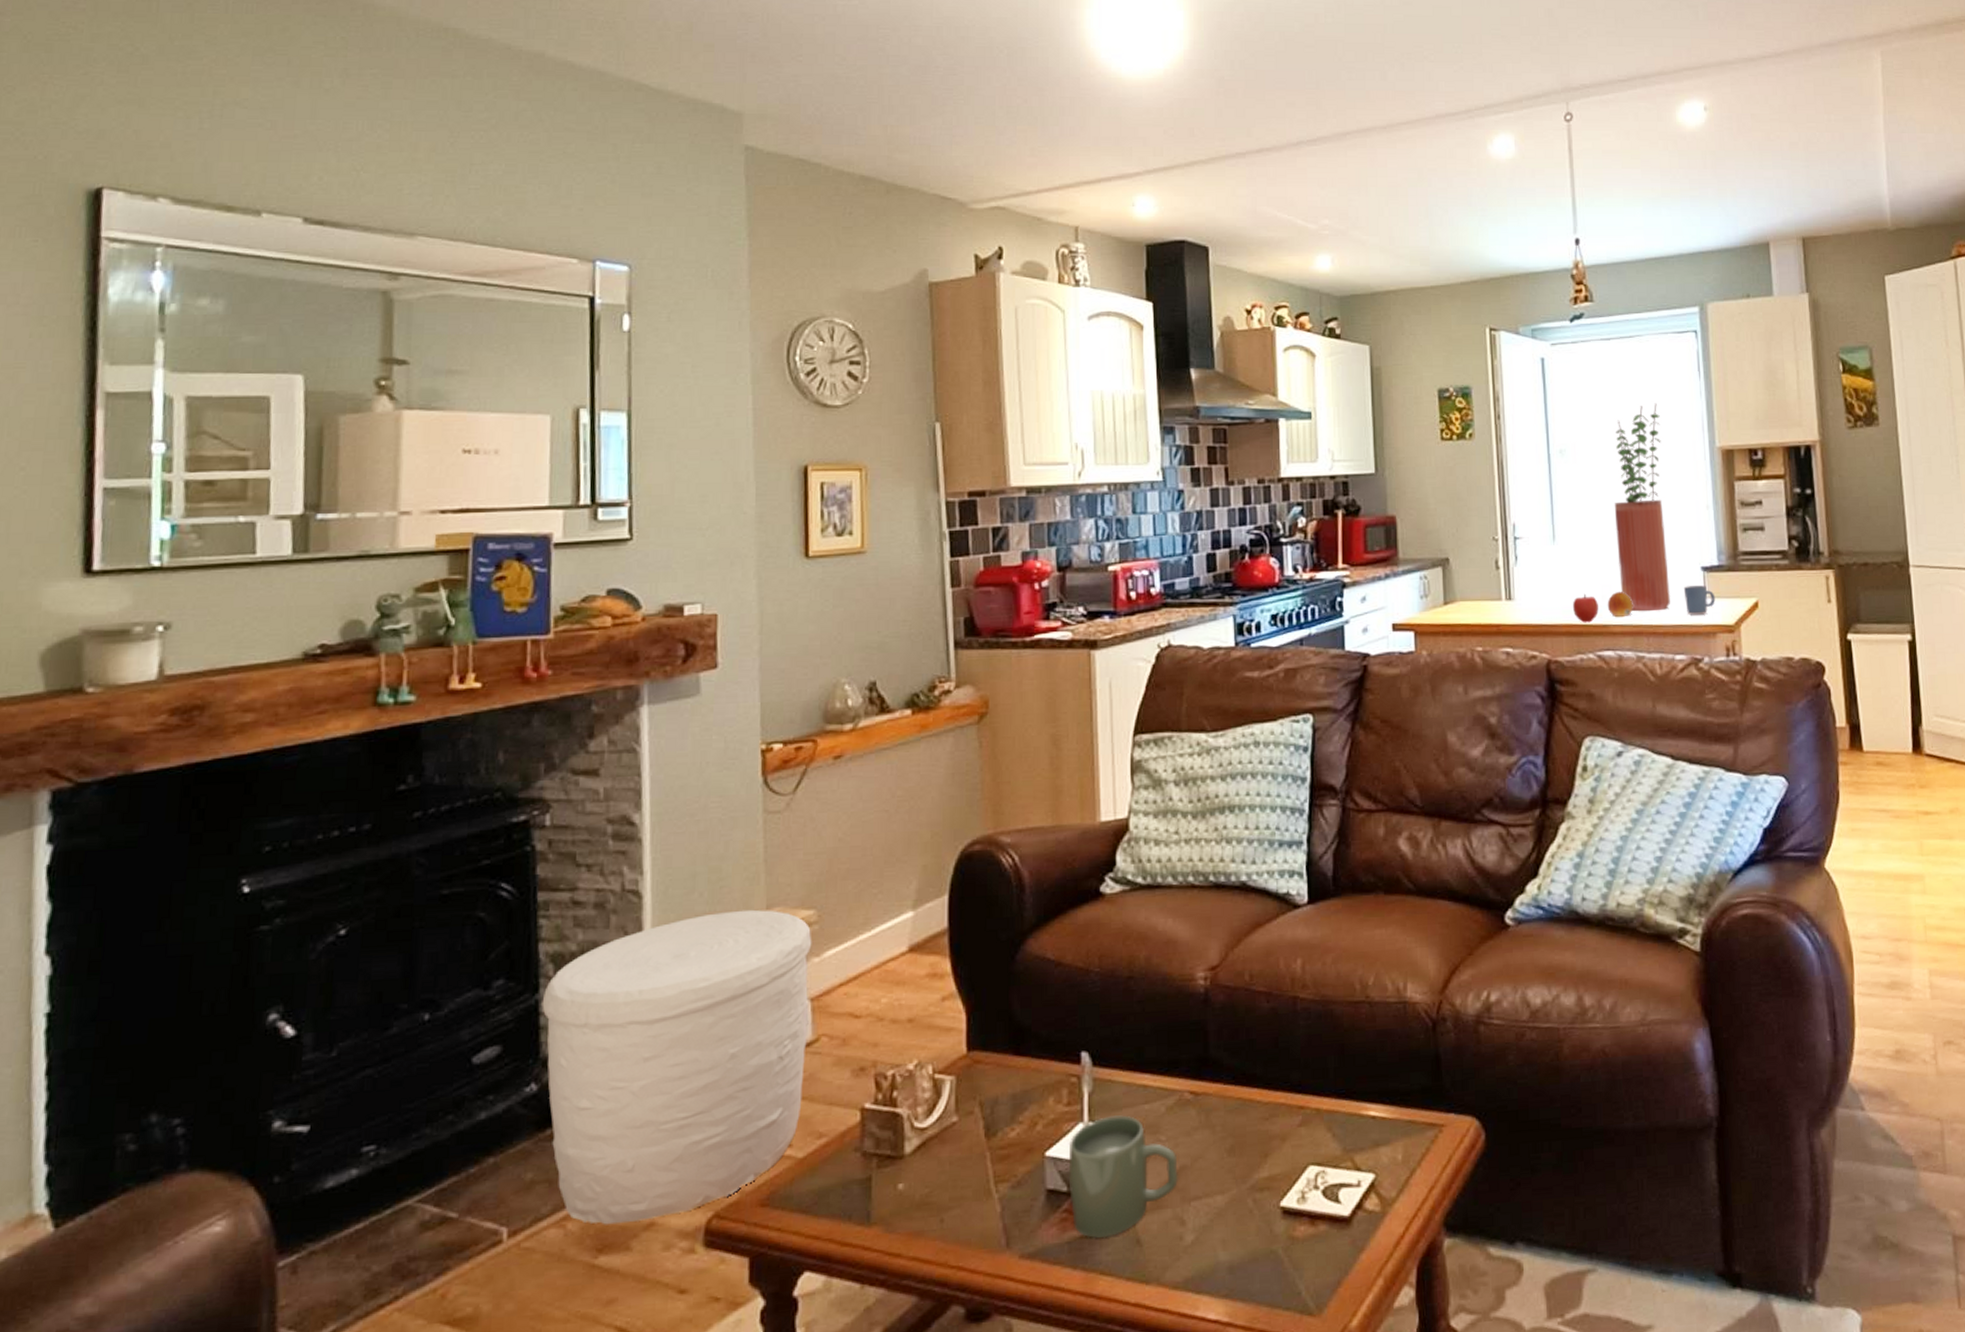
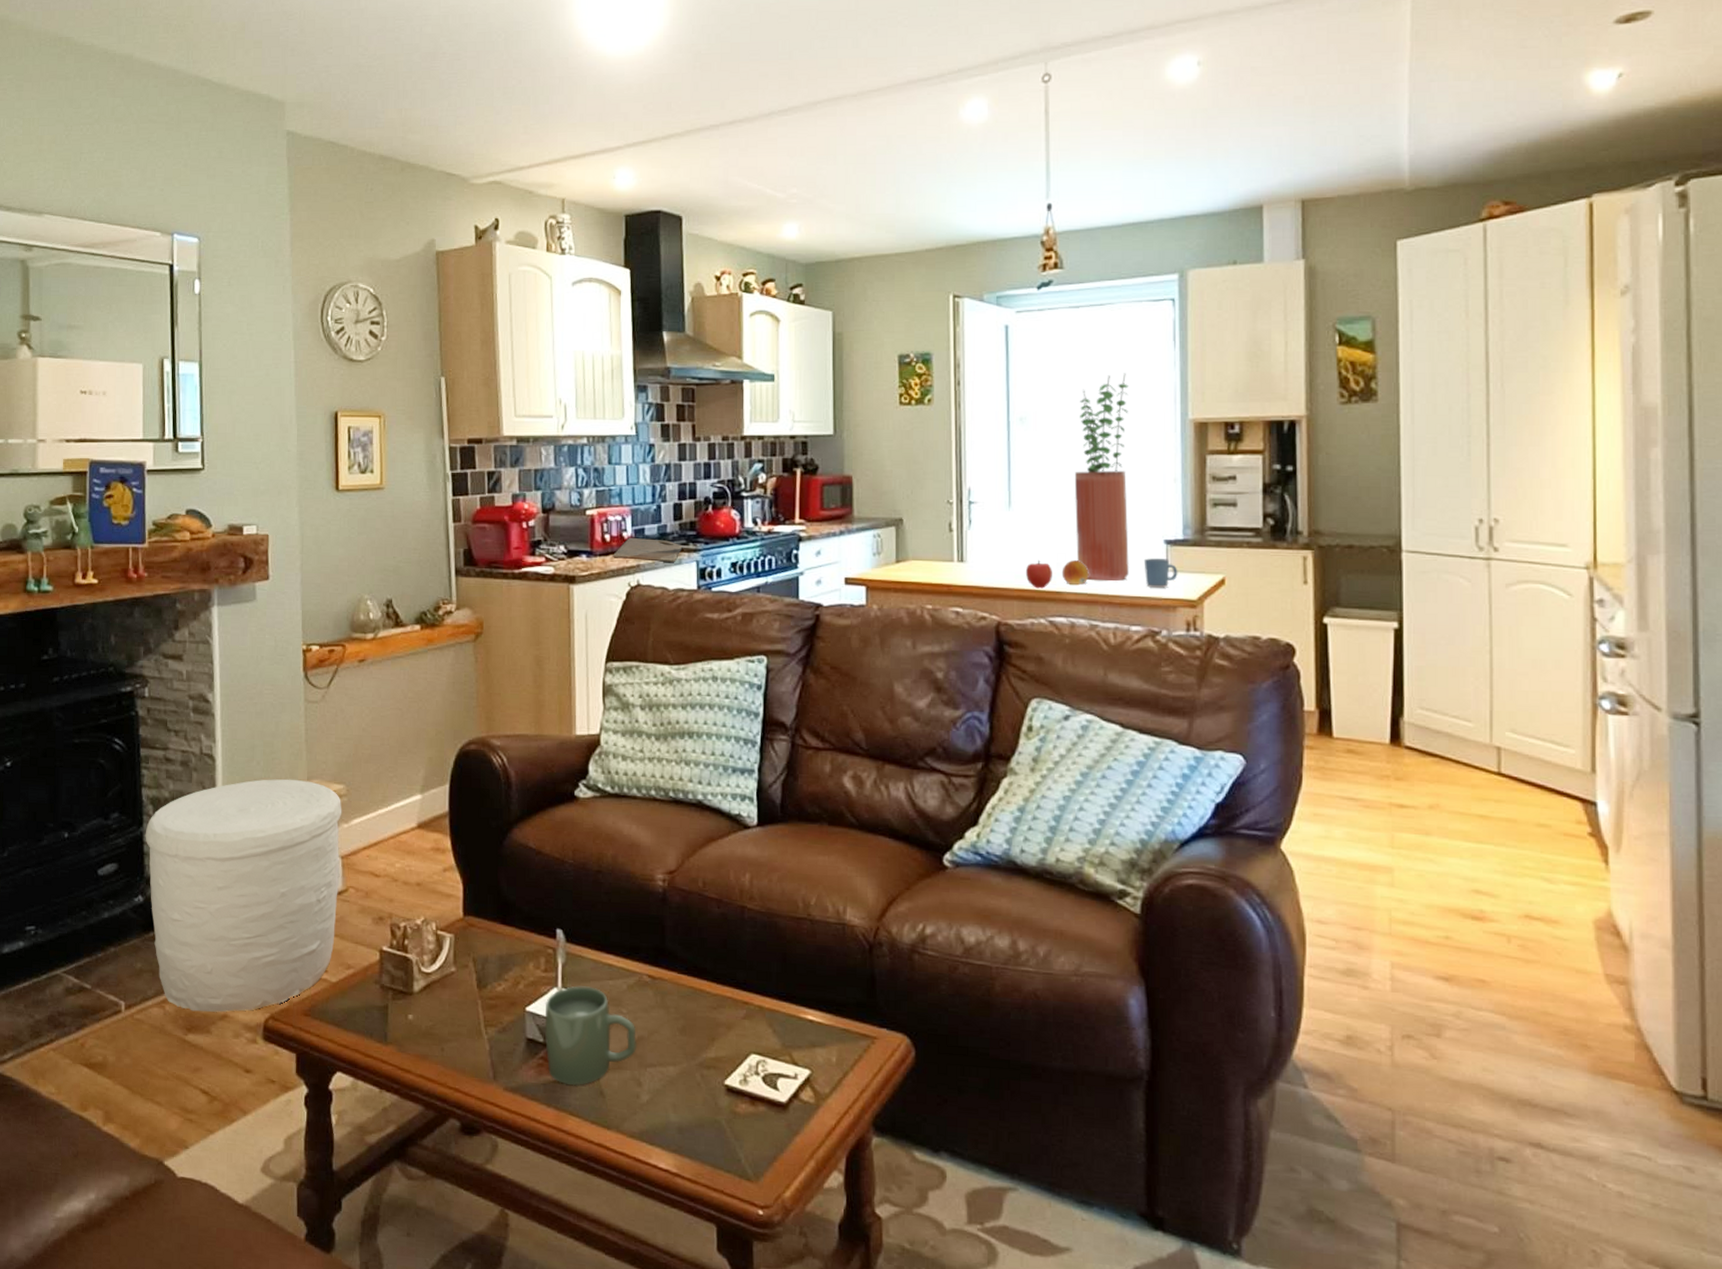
cutting board: none [1138,593,1218,620] -> present [612,538,683,563]

